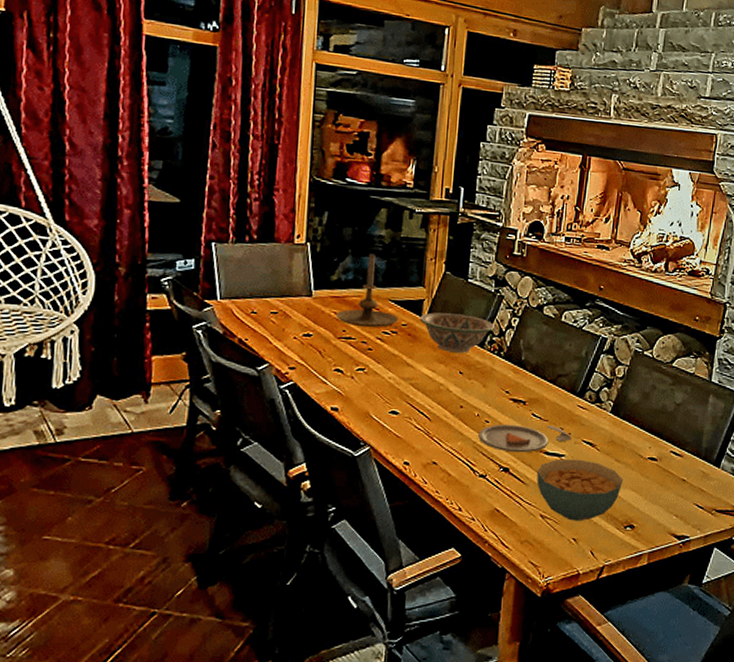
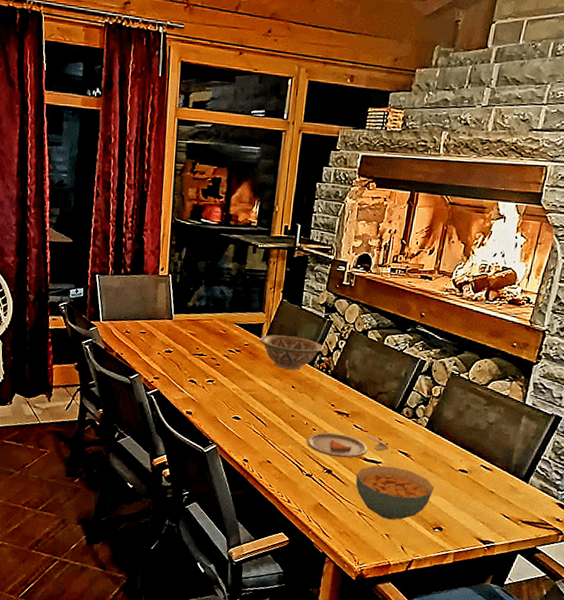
candle holder: present [336,253,398,327] -> none [191,283,242,346]

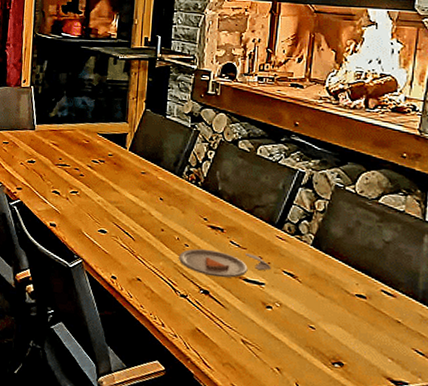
decorative bowl: present [259,334,323,370] -> none [124,145,191,182]
cereal bowl: present [355,465,435,520] -> none [237,287,329,352]

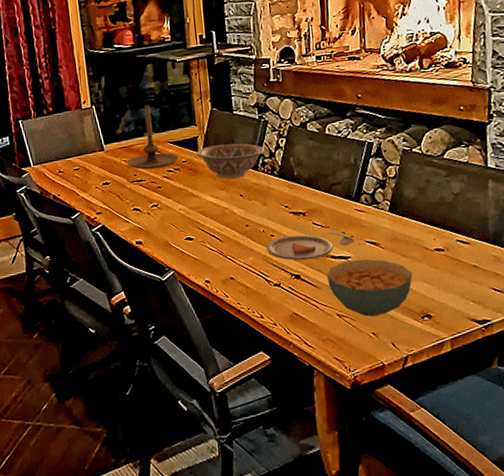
candle holder: none [54,94,105,157] -> present [126,105,179,170]
decorative bowl: none [124,145,191,182] -> present [196,143,264,179]
cereal bowl: none [237,287,329,352] -> present [327,259,413,317]

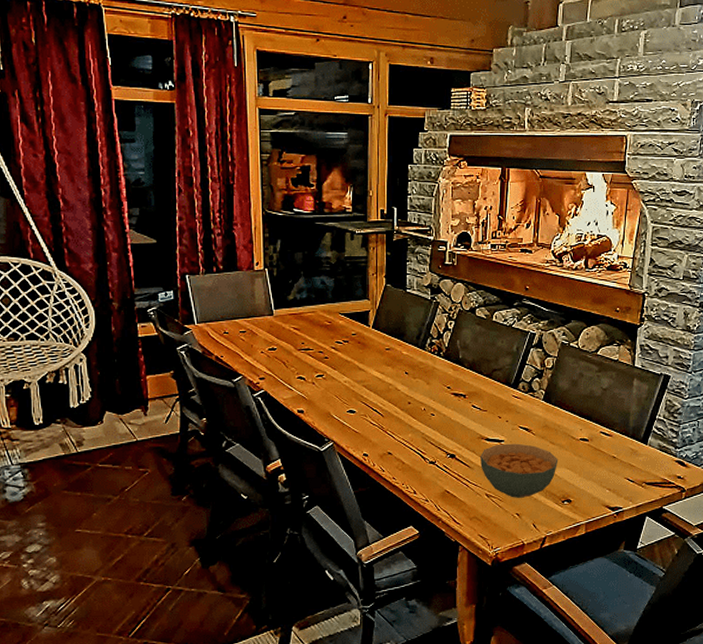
candle holder: present [126,105,179,170] -> none [295,274,348,338]
decorative bowl: present [196,143,264,179] -> none [367,321,433,356]
dinner plate: present [267,231,355,261] -> none [426,415,509,441]

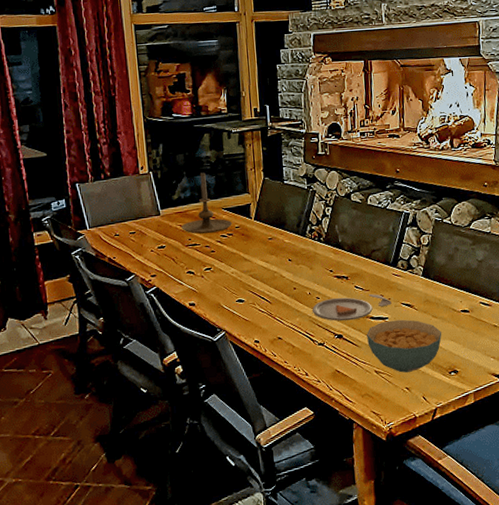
candle holder: none [295,274,348,338] -> present [181,172,232,234]
dinner plate: none [426,415,509,441] -> present [312,294,392,321]

